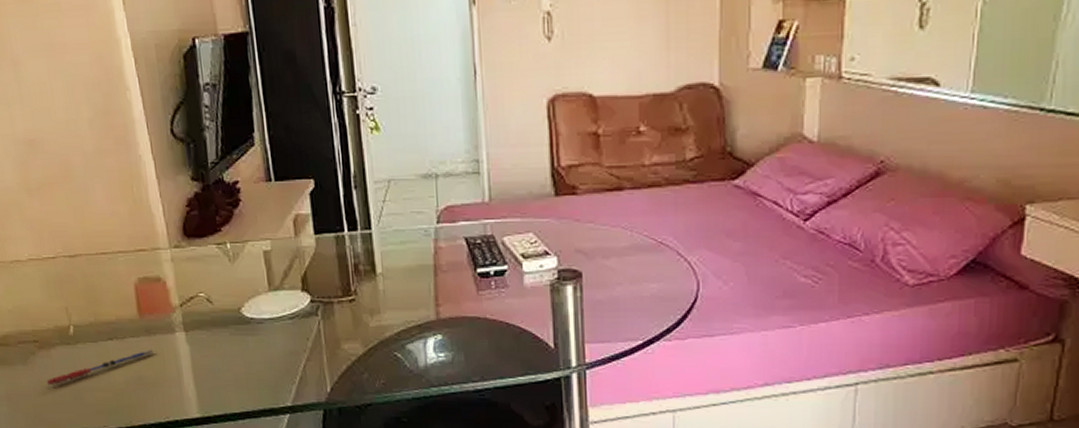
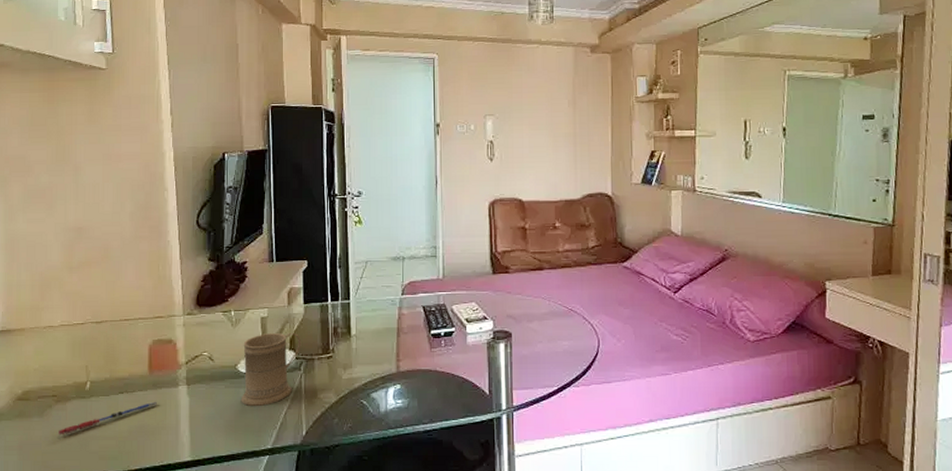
mug: none [245,271,316,358] -> present [240,333,302,407]

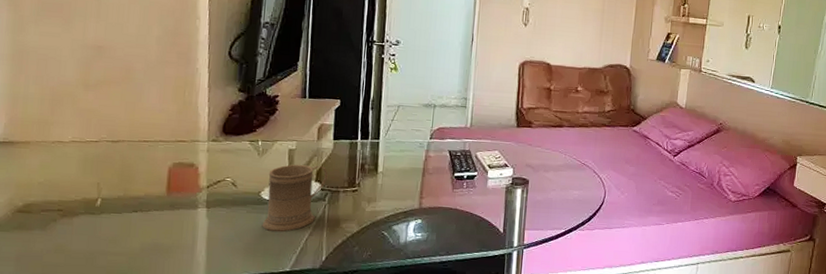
pen: present [57,401,157,435] -> none [61,221,173,249]

